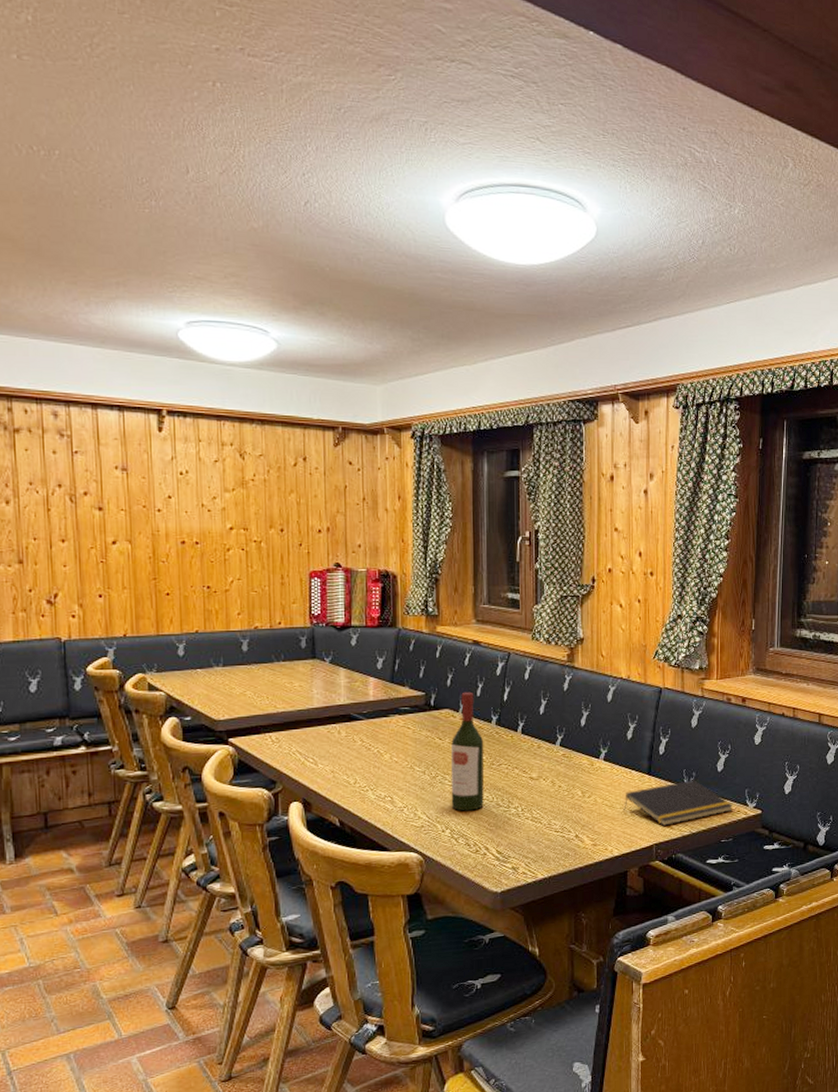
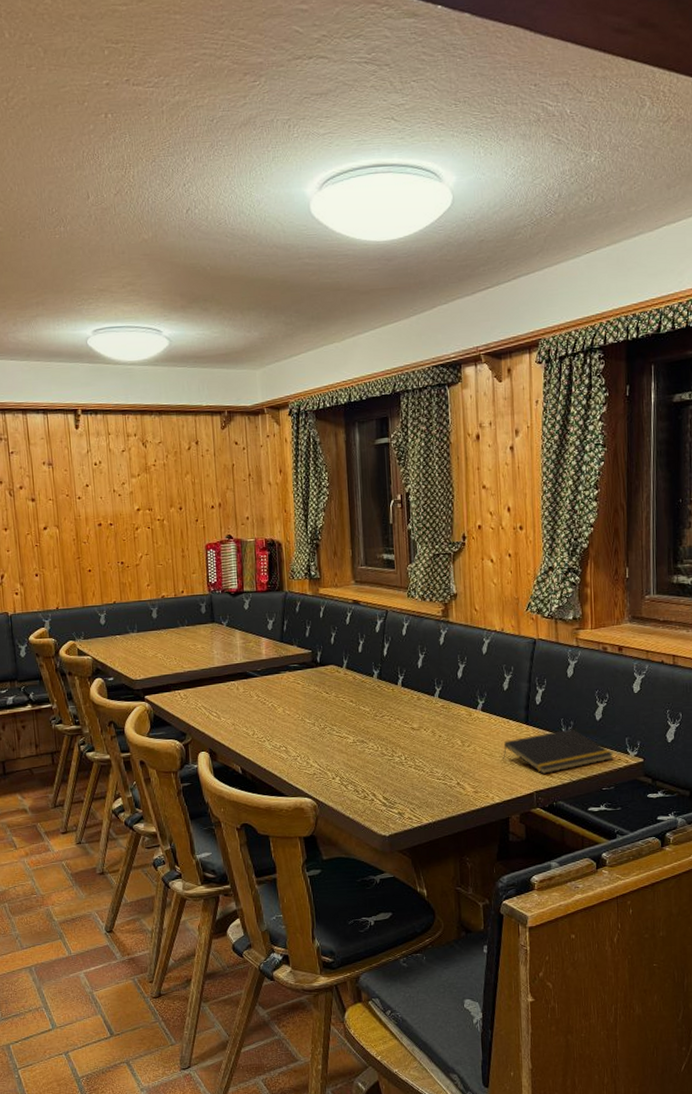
wine bottle: present [451,691,484,811] -> none [337,648,370,760]

